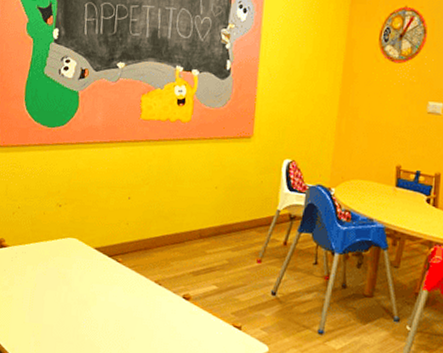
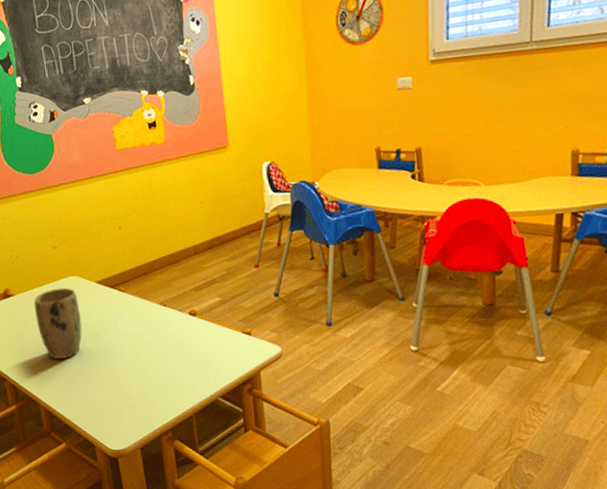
plant pot: none [26,247,73,321] -> present [33,287,82,360]

